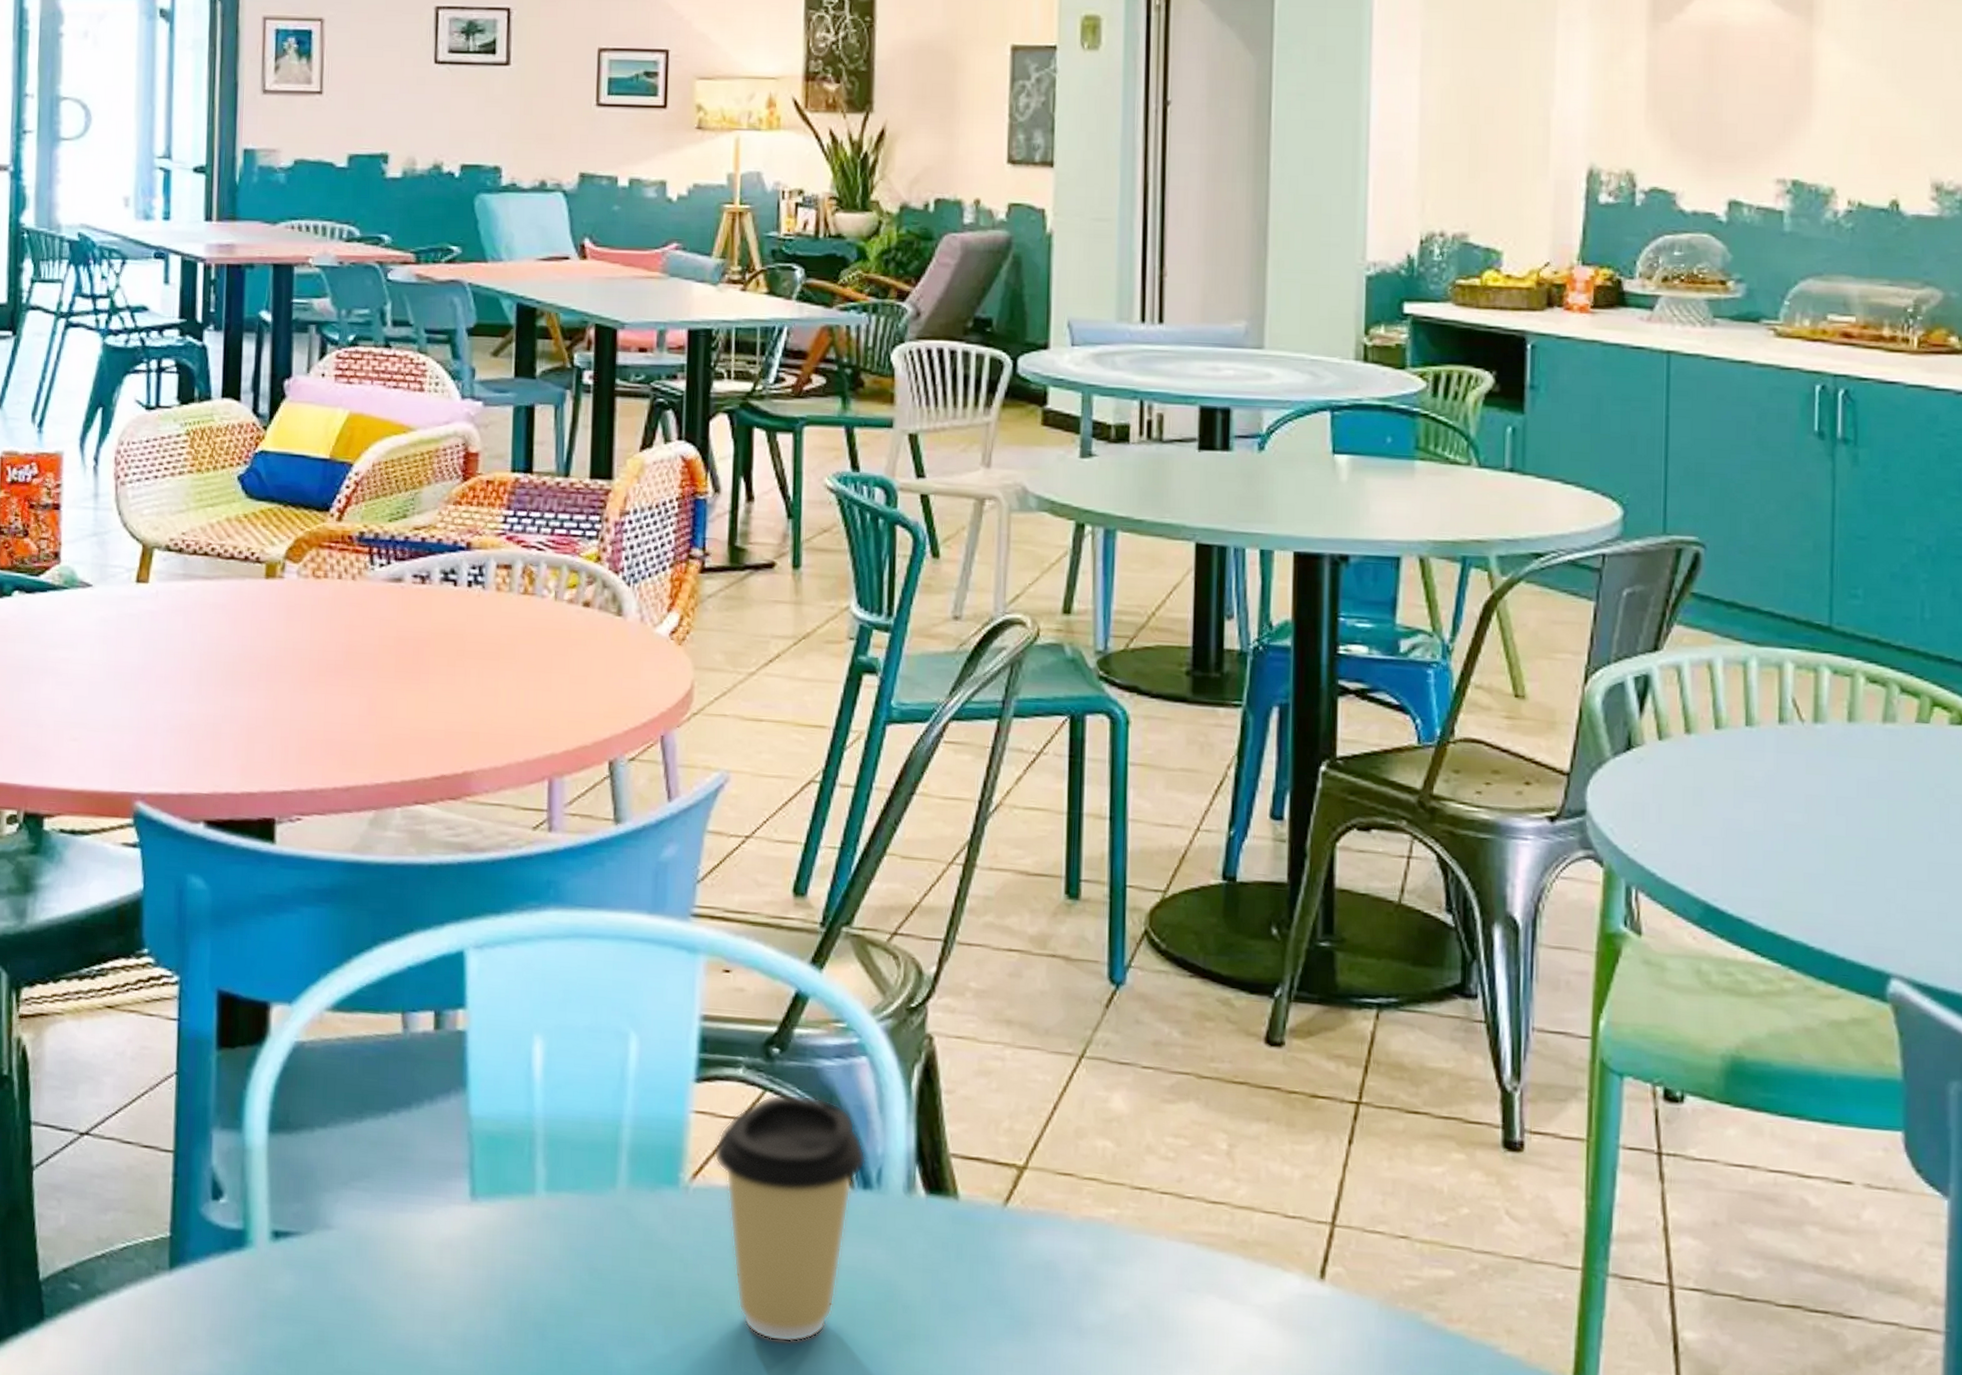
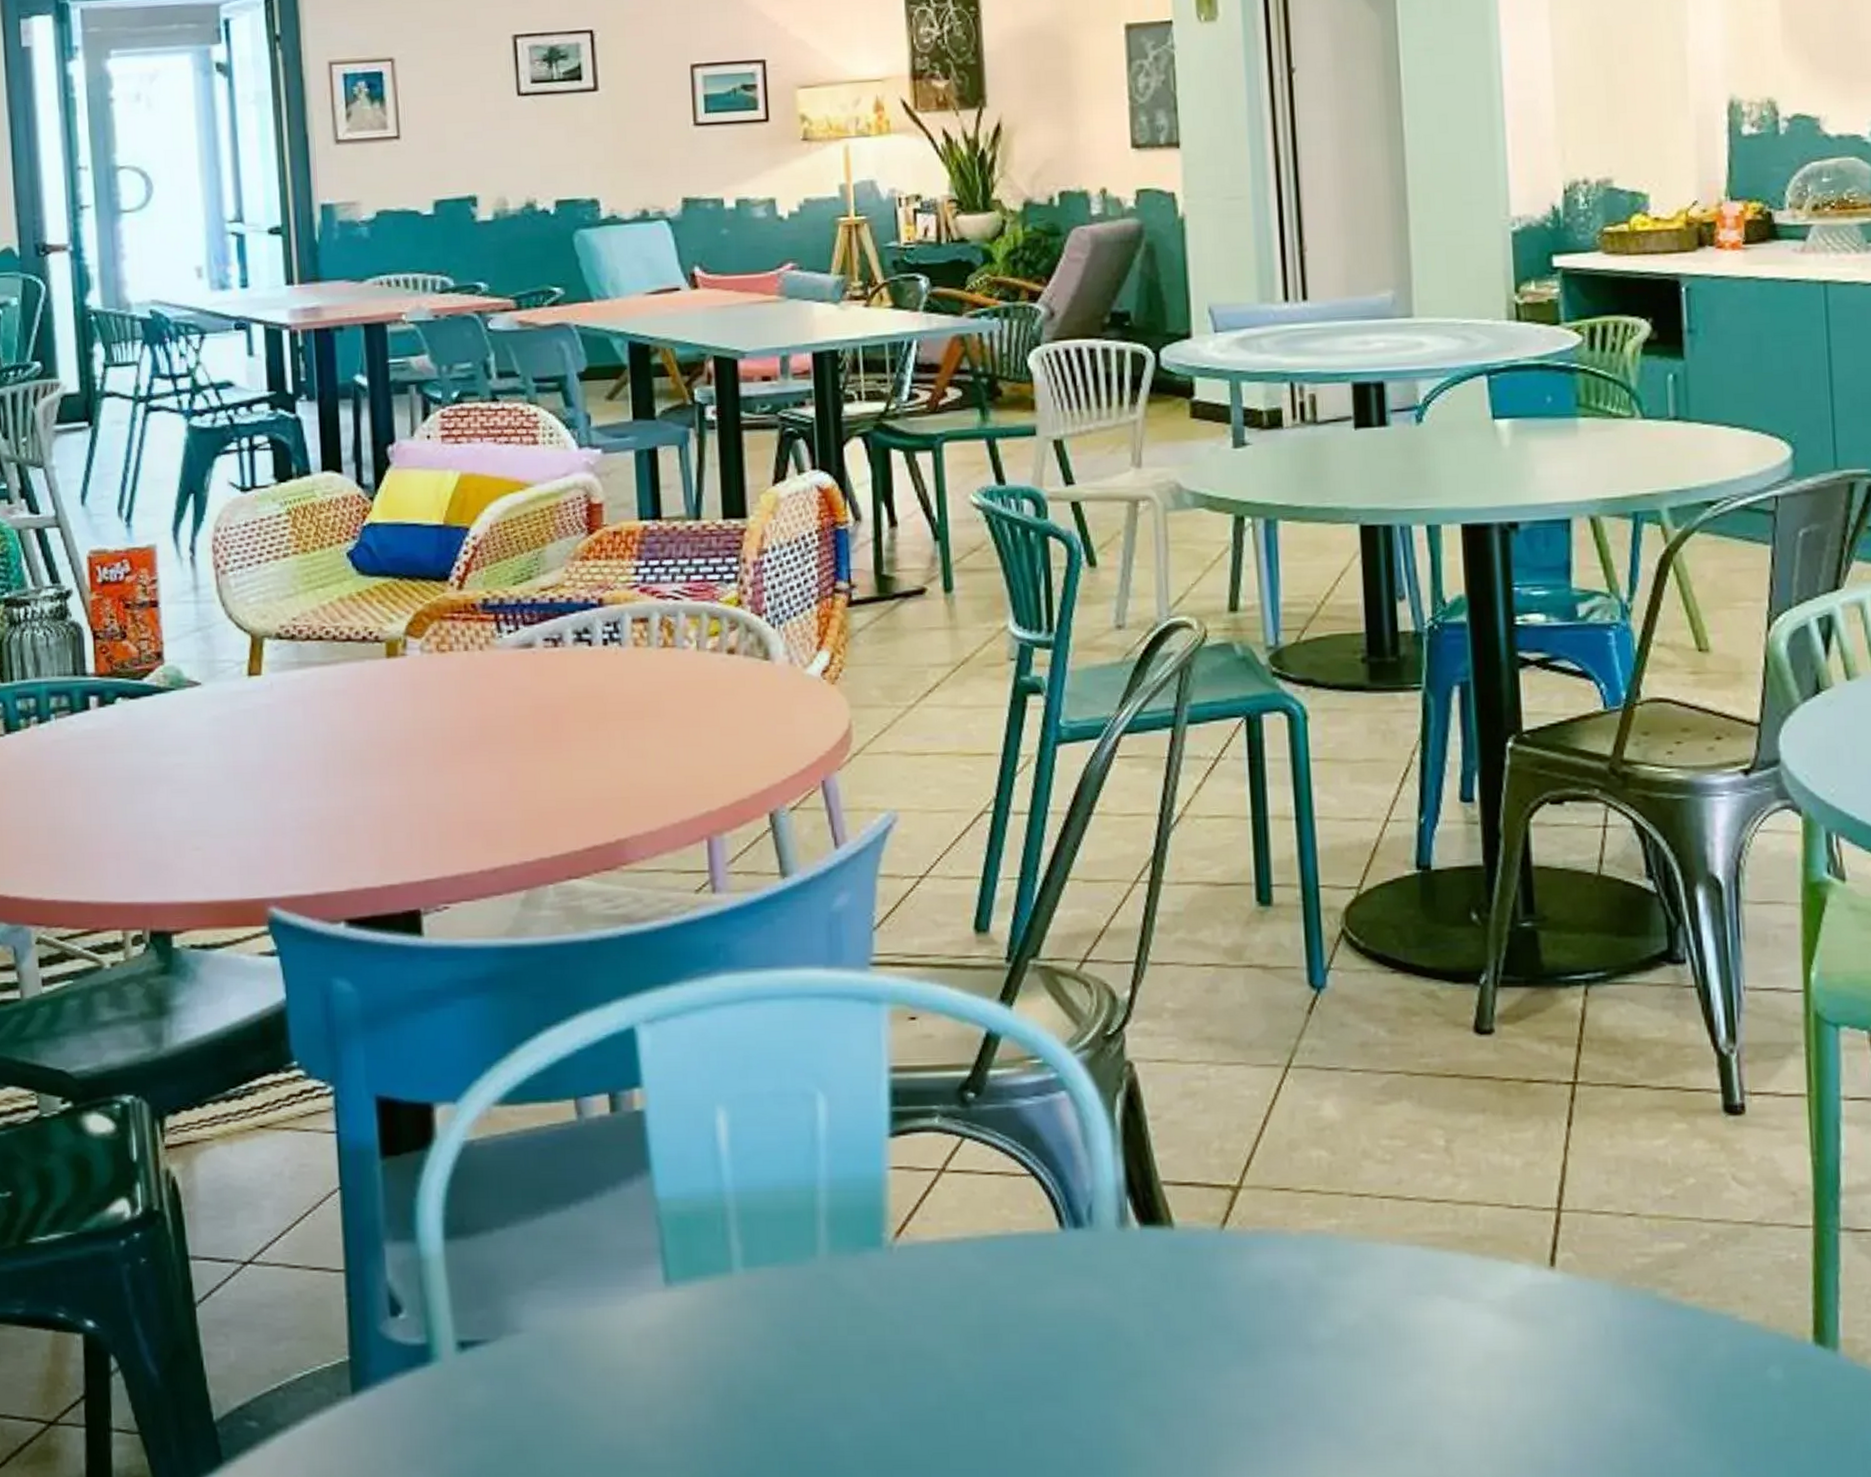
coffee cup: present [713,1093,867,1343] -> none [915,1137,1075,1396]

